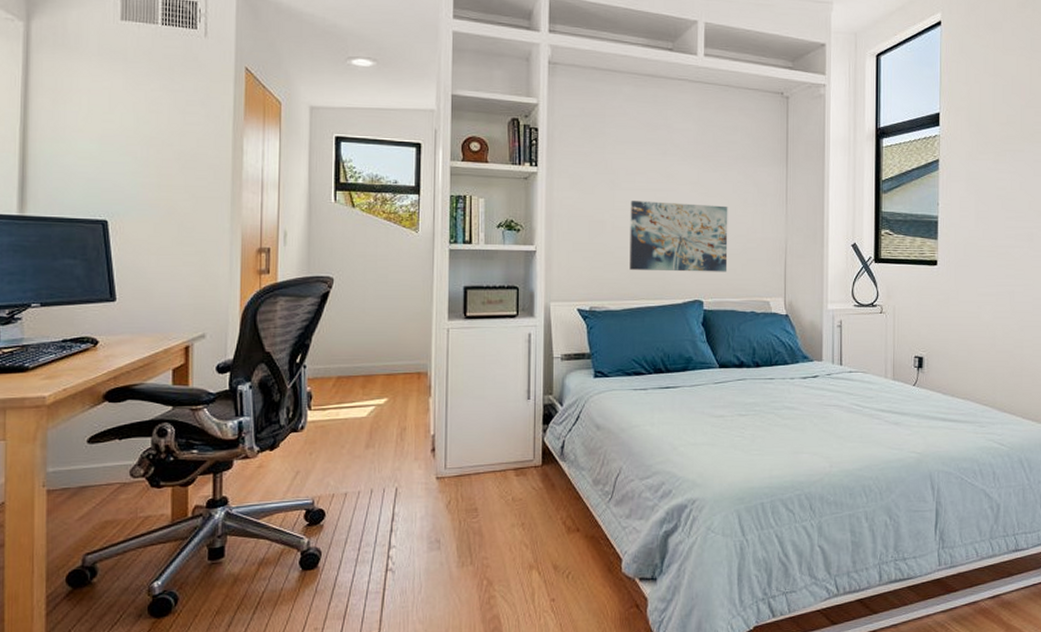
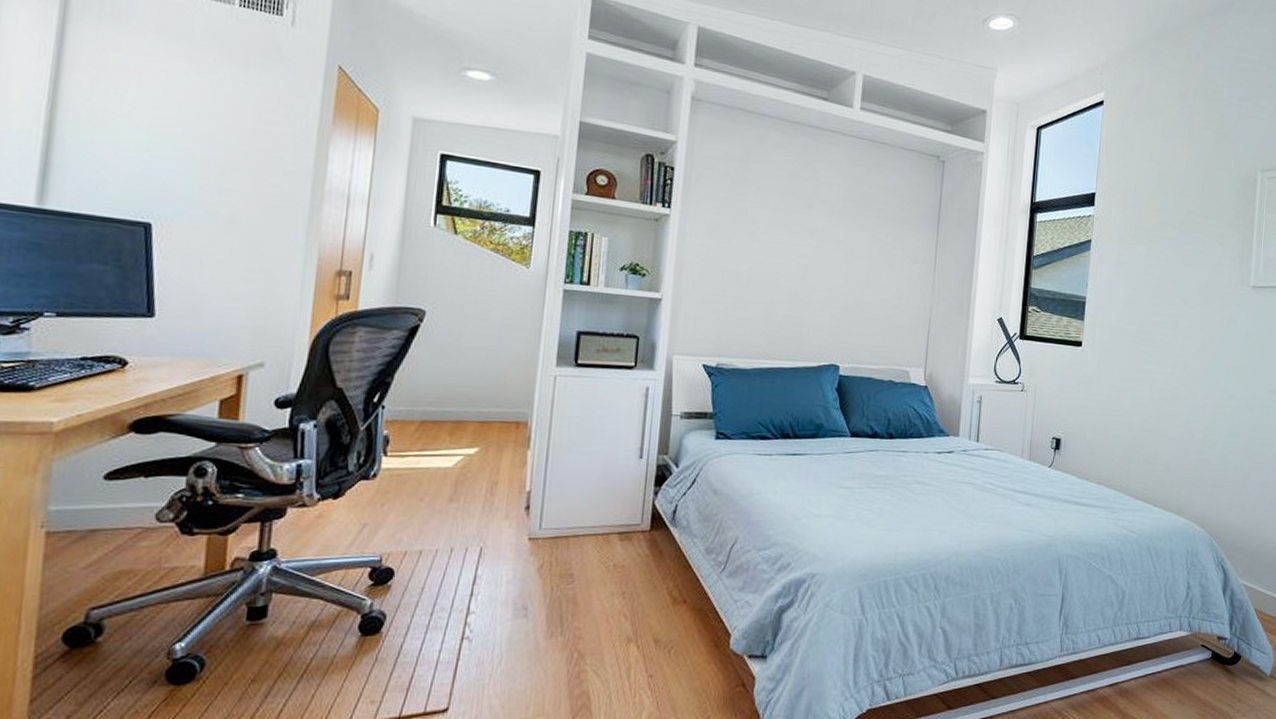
wall art: present [629,201,728,272] -> none [763,254,874,337]

